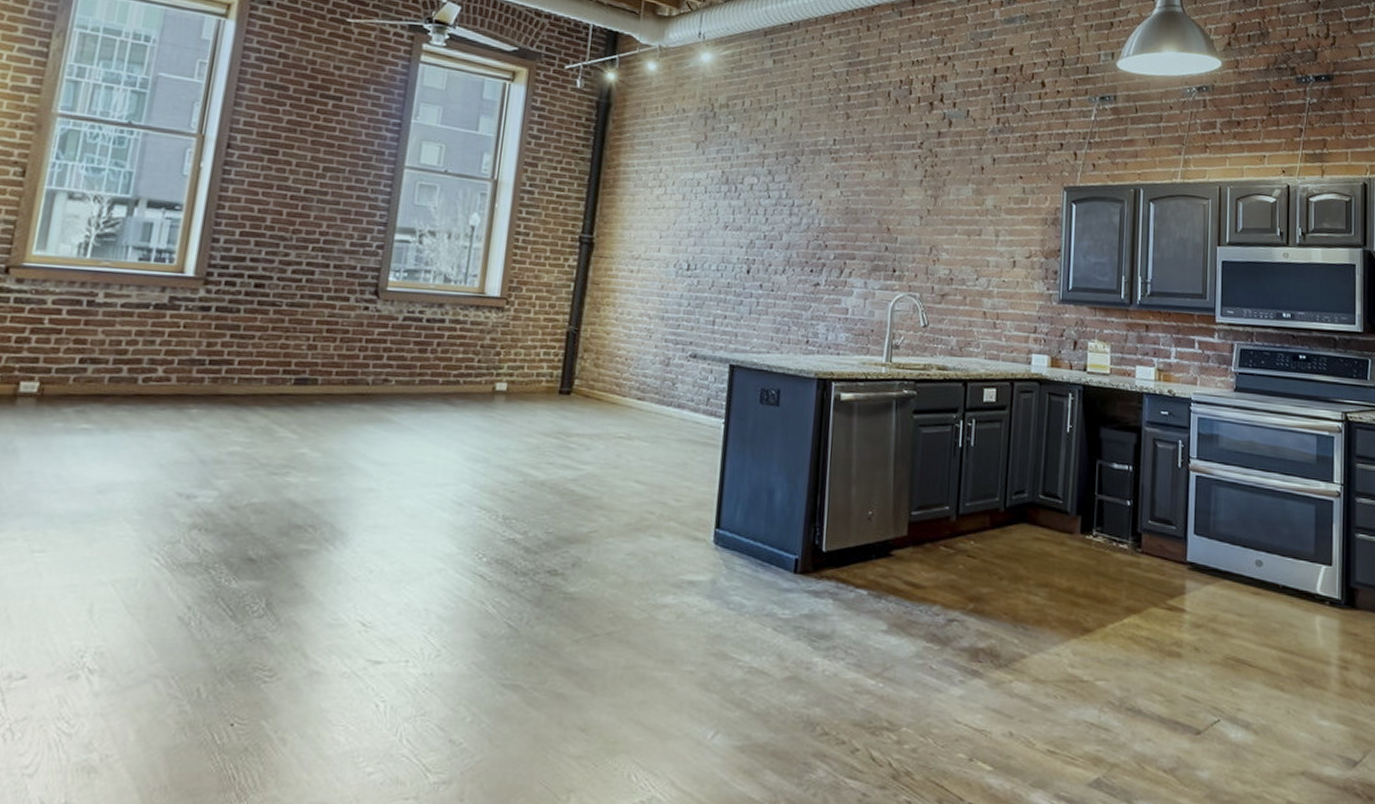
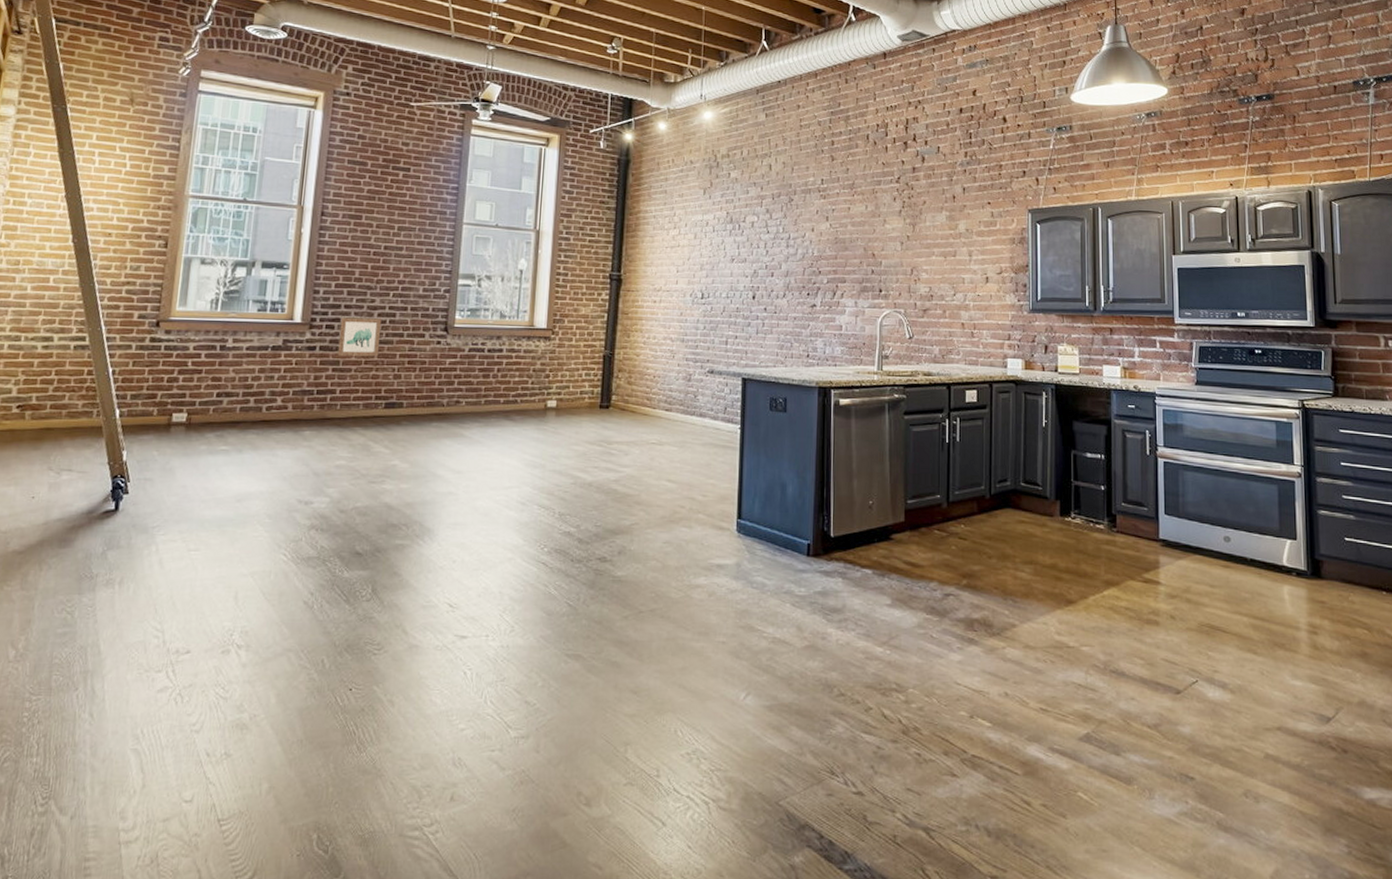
wall art: none [238,272,297,322] -> present [337,317,382,357]

